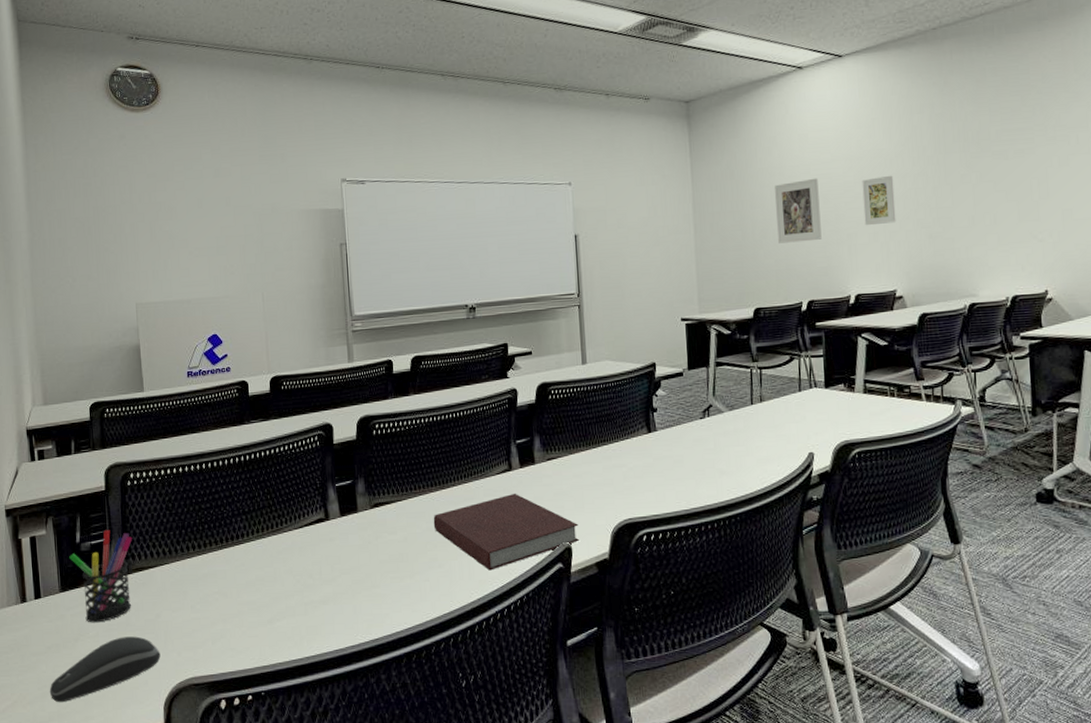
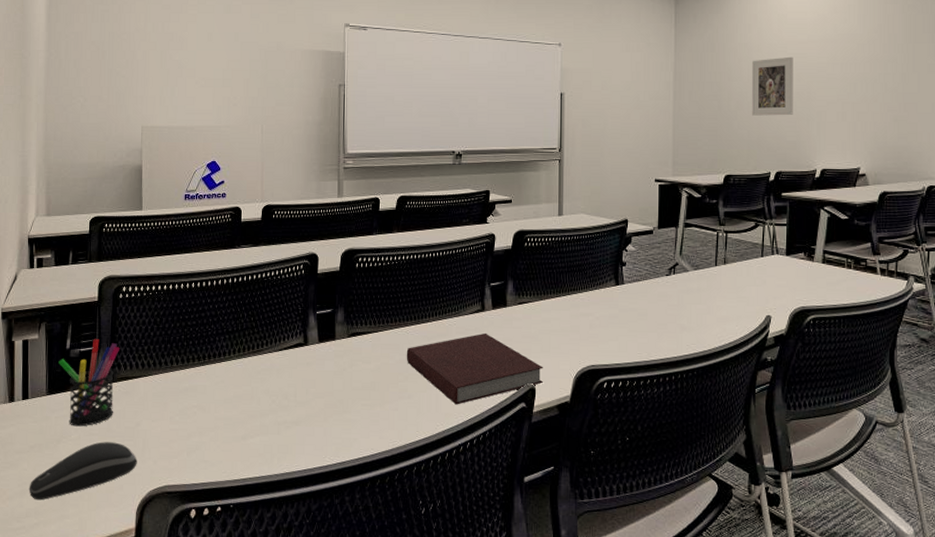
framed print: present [862,175,896,226] -> none [834,59,865,105]

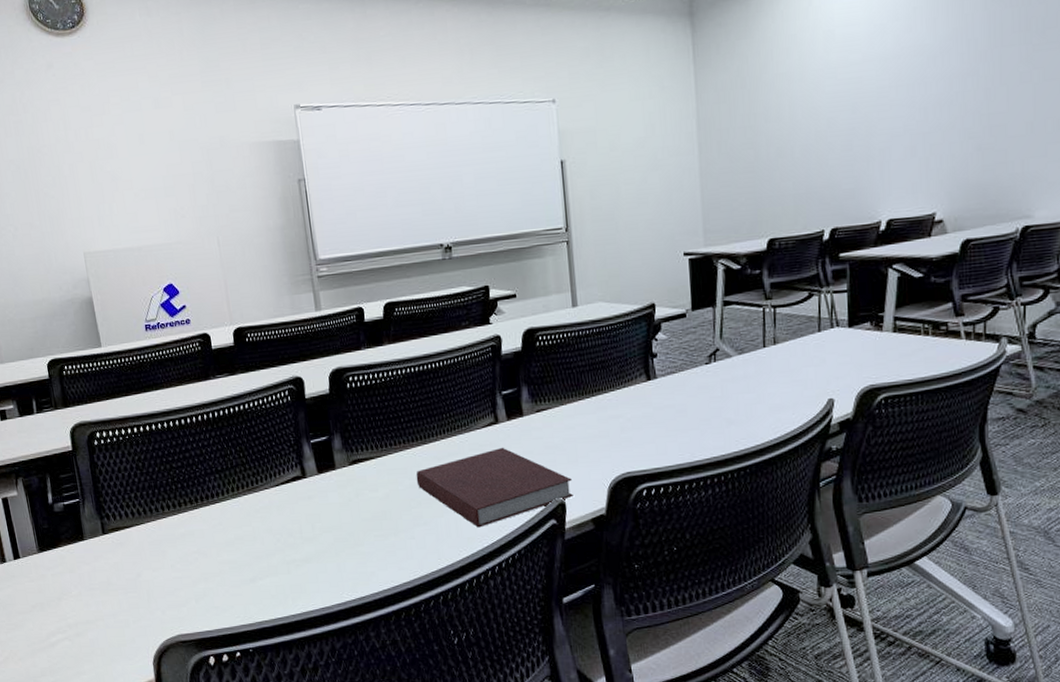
computer mouse: present [29,442,137,501] -> none [38,595,145,659]
pen holder: present [58,339,120,427] -> none [43,490,112,583]
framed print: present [751,56,793,116] -> none [792,83,849,163]

